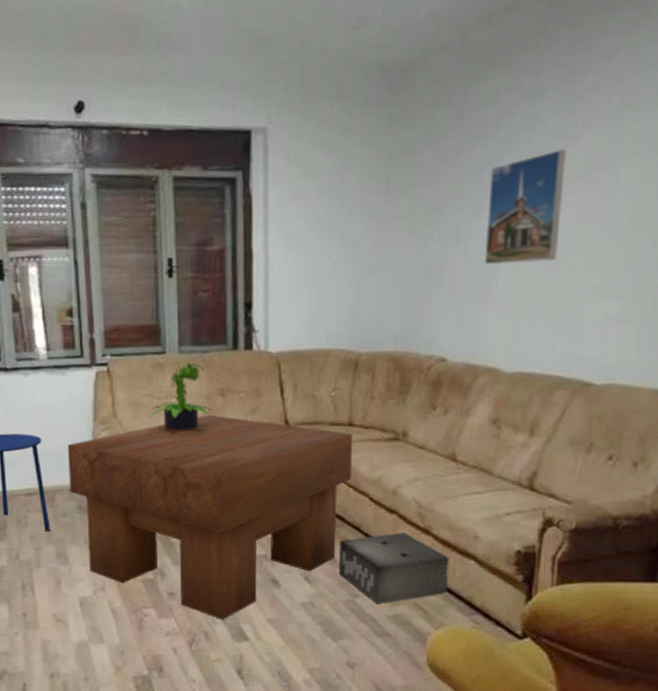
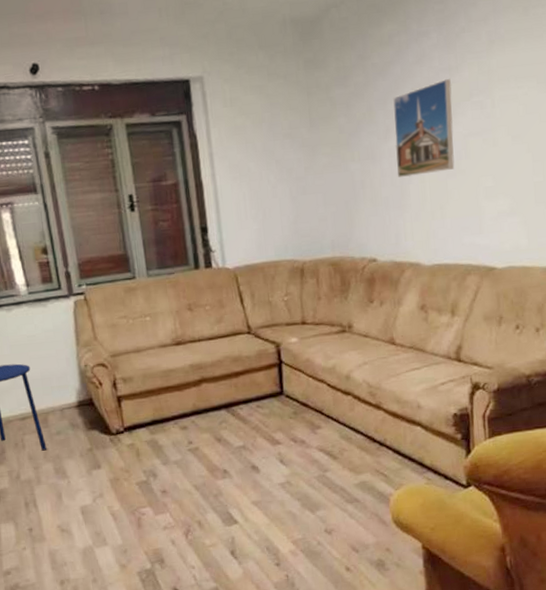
coffee table: present [67,414,354,620] -> none [54,327,310,508]
potted plant: present [150,362,212,431] -> none [127,284,182,346]
speaker: present [339,532,450,605] -> none [307,410,401,476]

